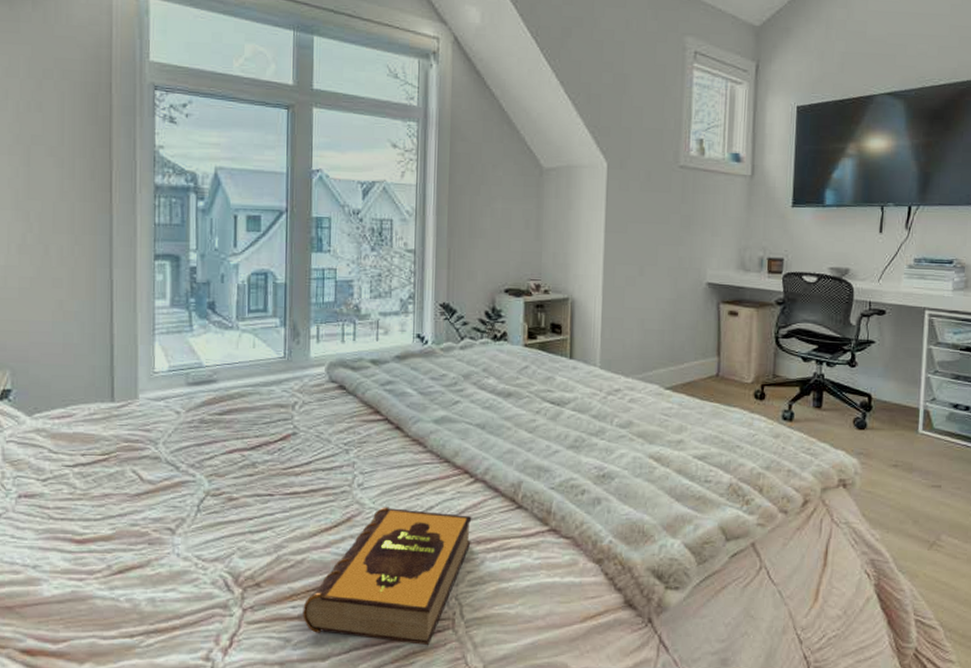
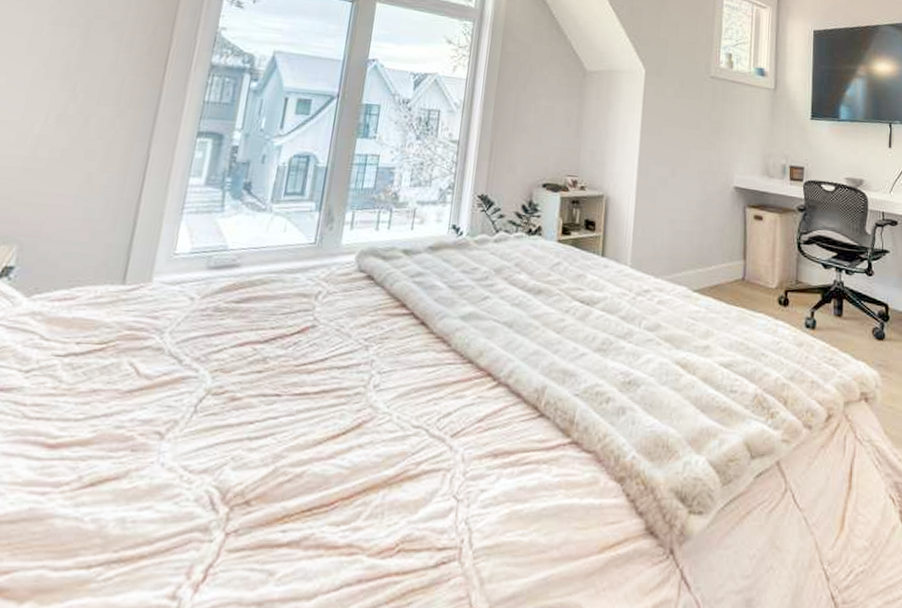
hardback book: present [303,507,472,646] -> none [292,412,491,582]

